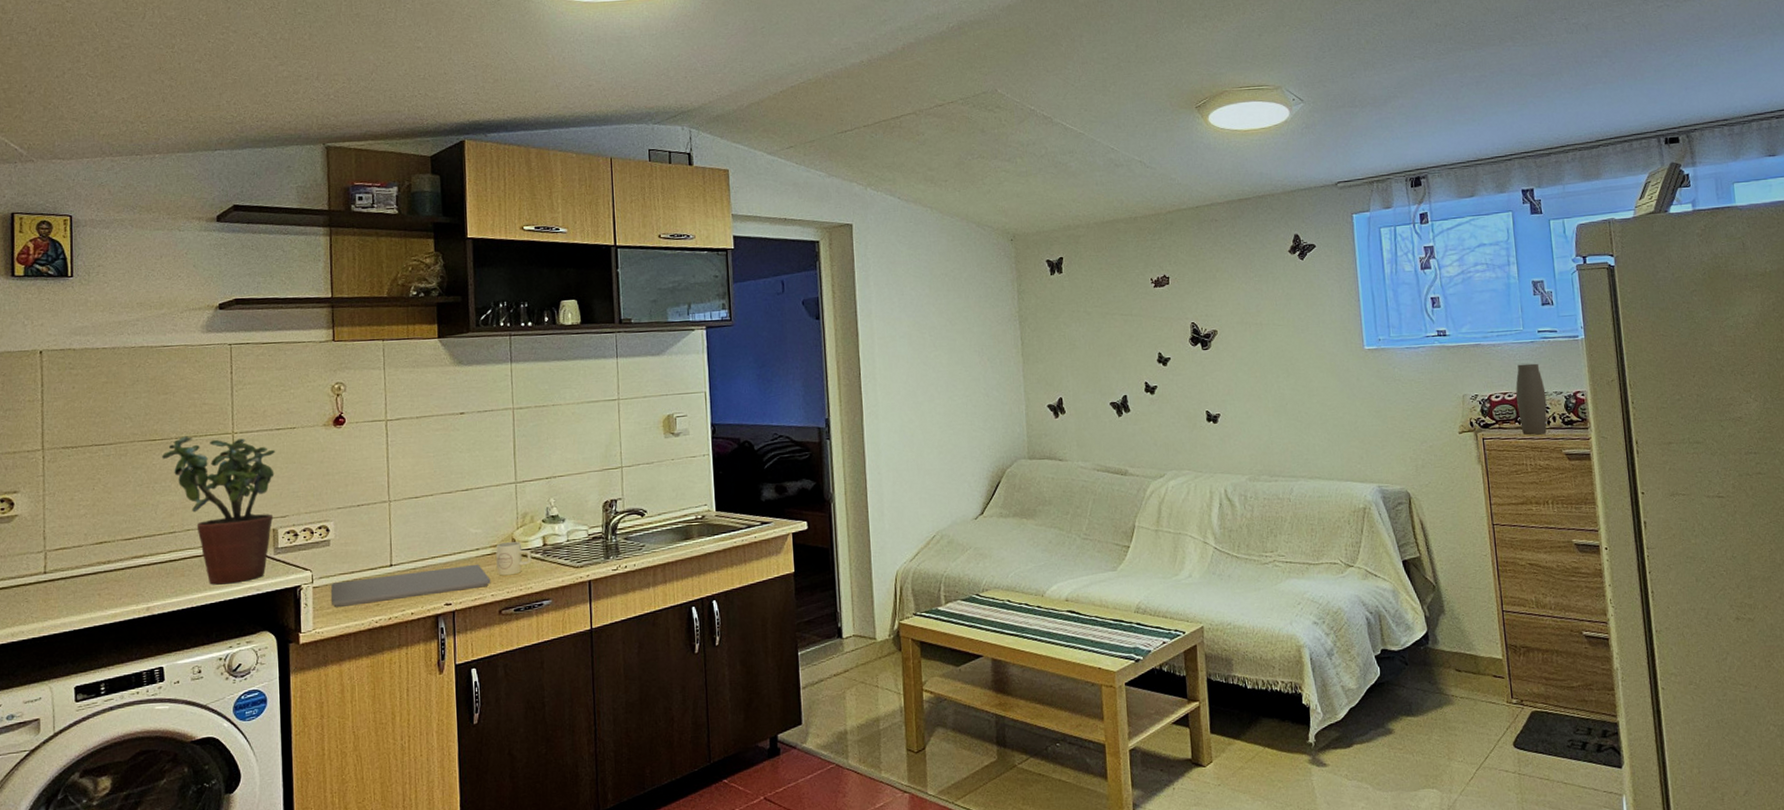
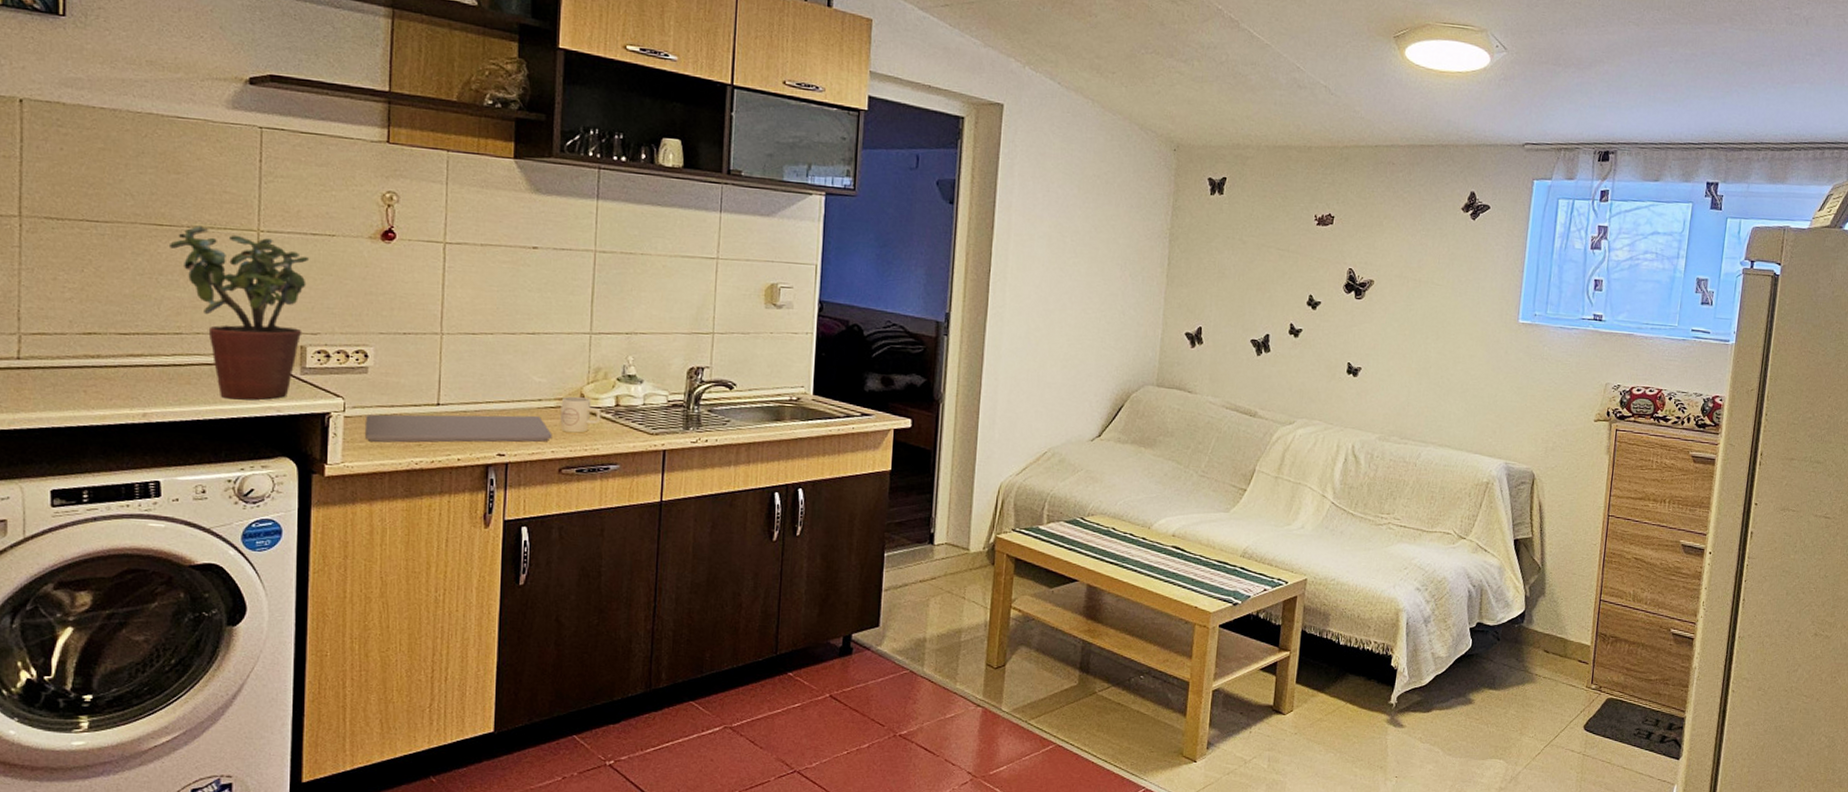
vase: present [1515,363,1547,436] -> none [1655,360,1687,434]

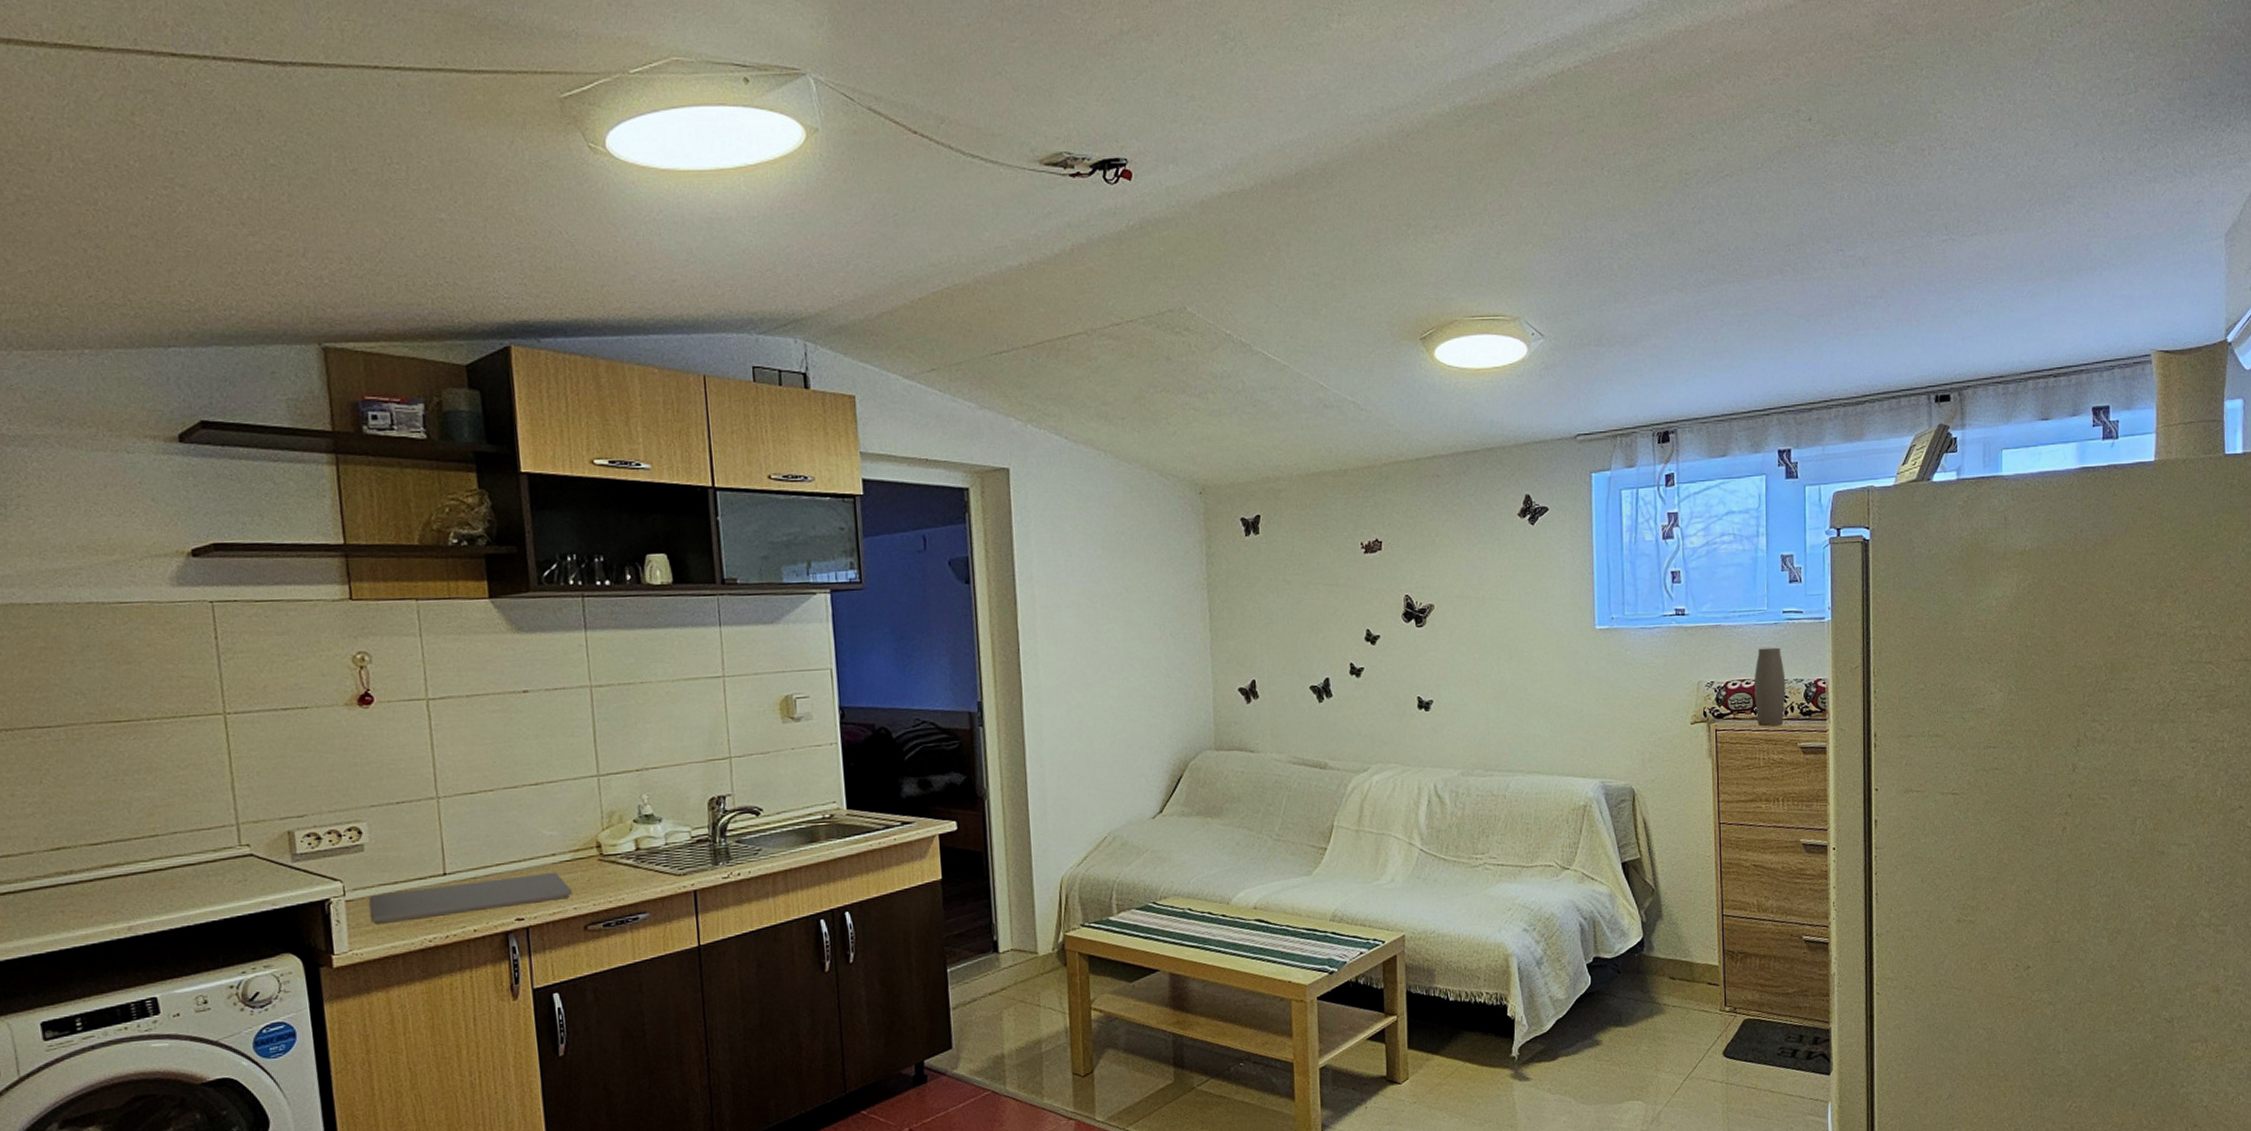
potted plant: present [168,226,310,400] -> none [129,717,288,899]
mug: present [560,396,601,433] -> none [576,845,622,886]
vase: none [1655,360,1687,434] -> present [1753,647,1786,727]

